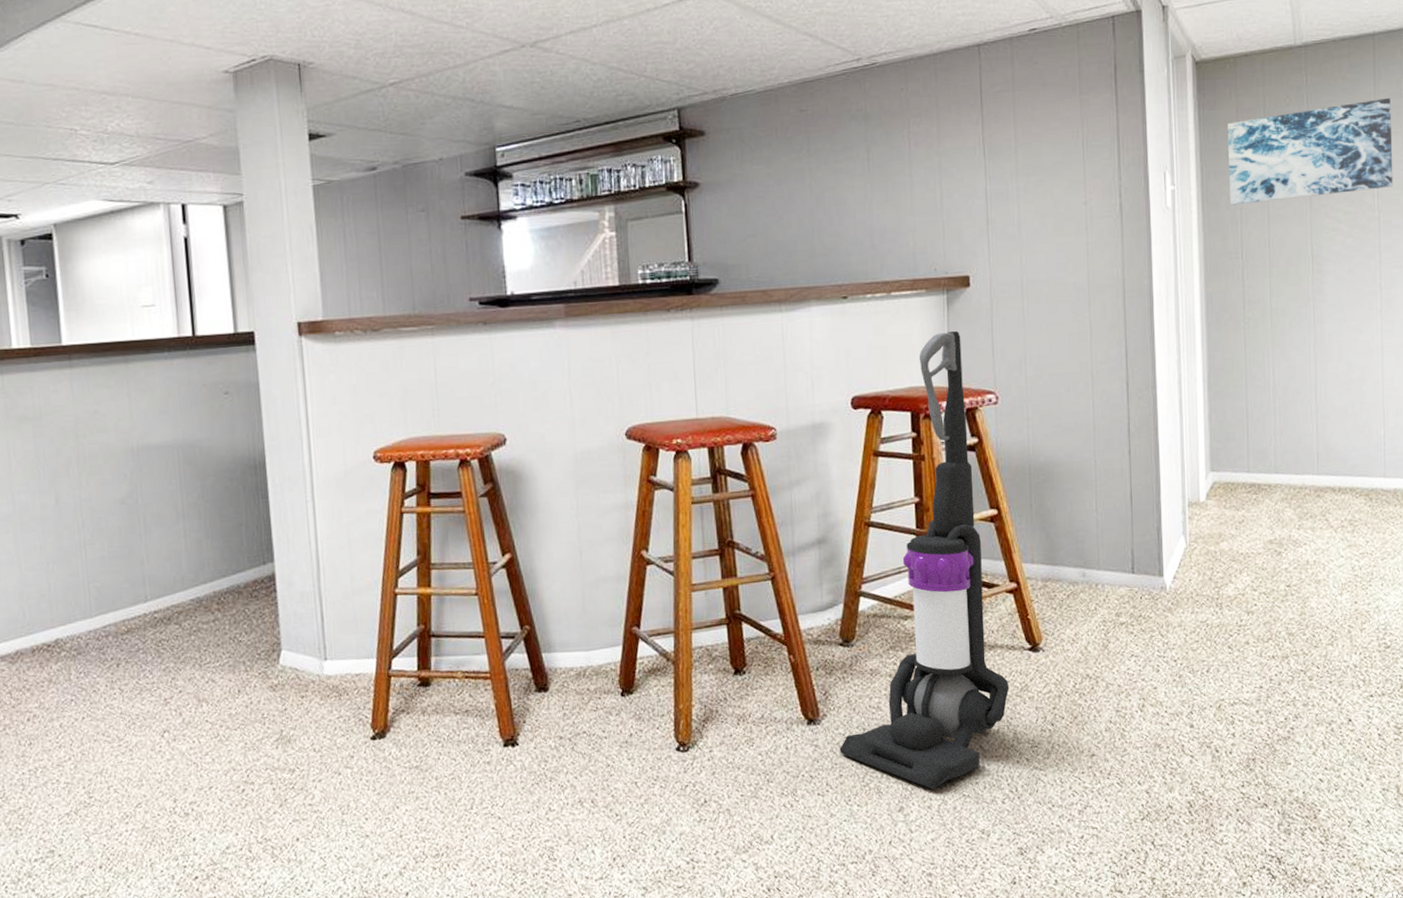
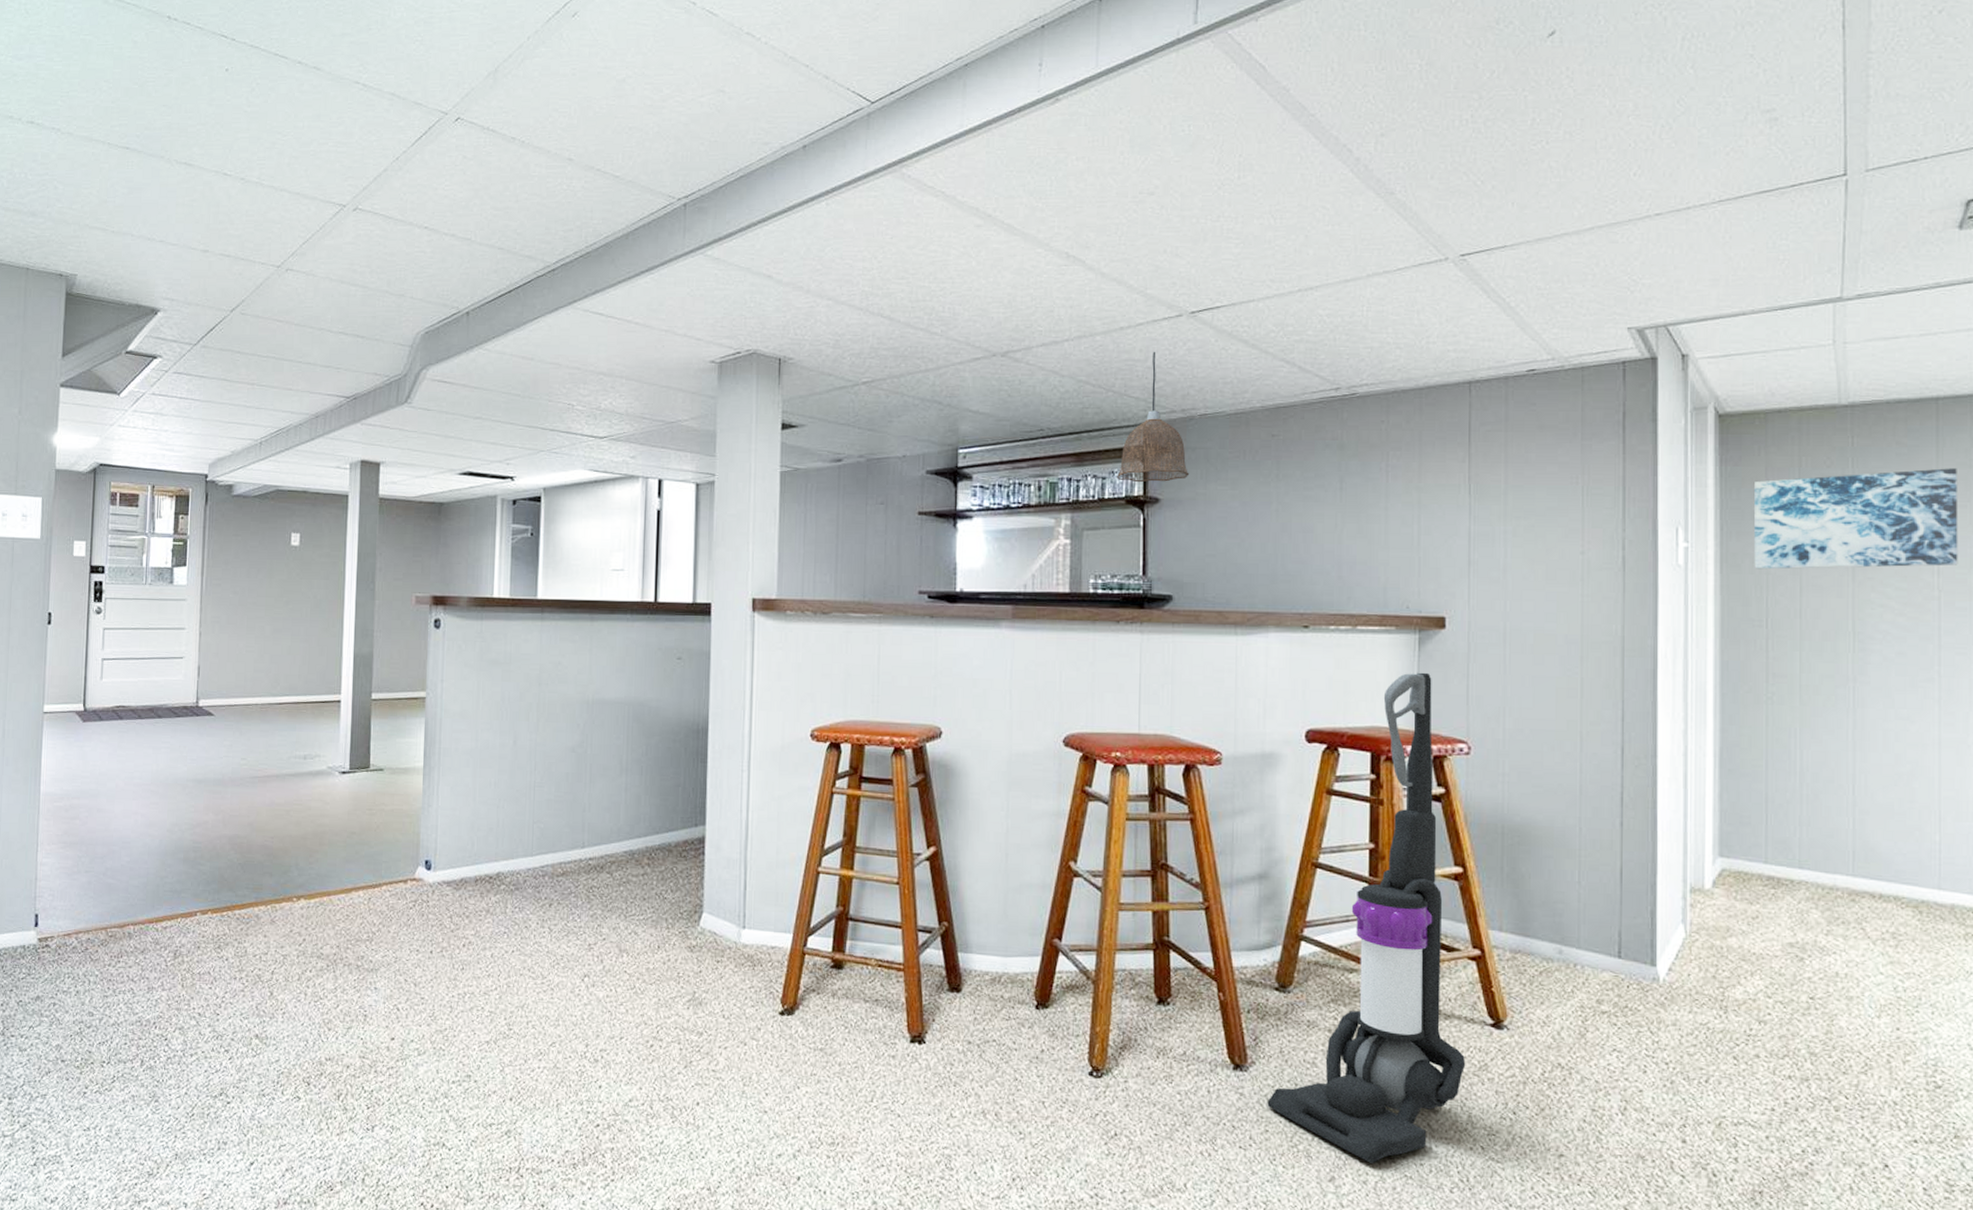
pendant lamp: none [656,33,726,168] -> present [1117,352,1190,483]

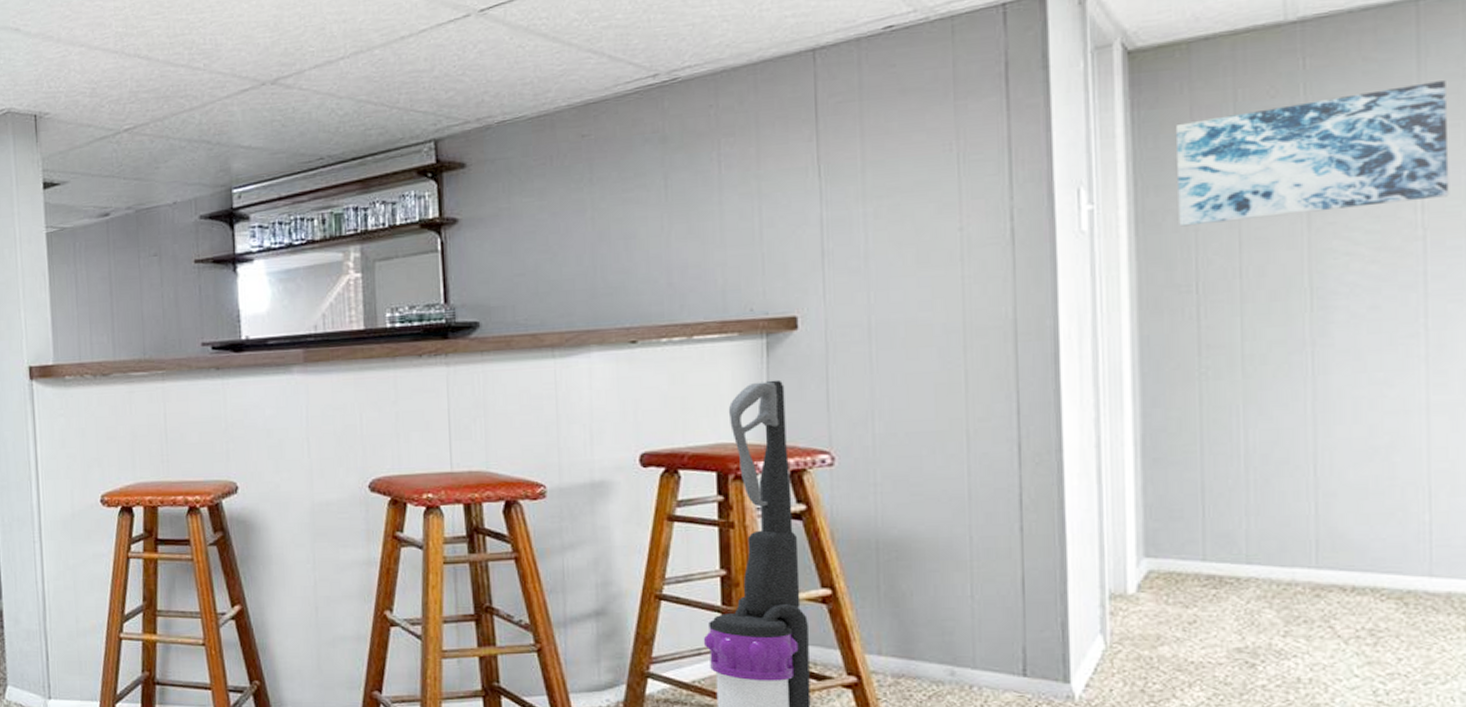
pendant lamp: present [1117,352,1190,483] -> none [408,59,490,204]

